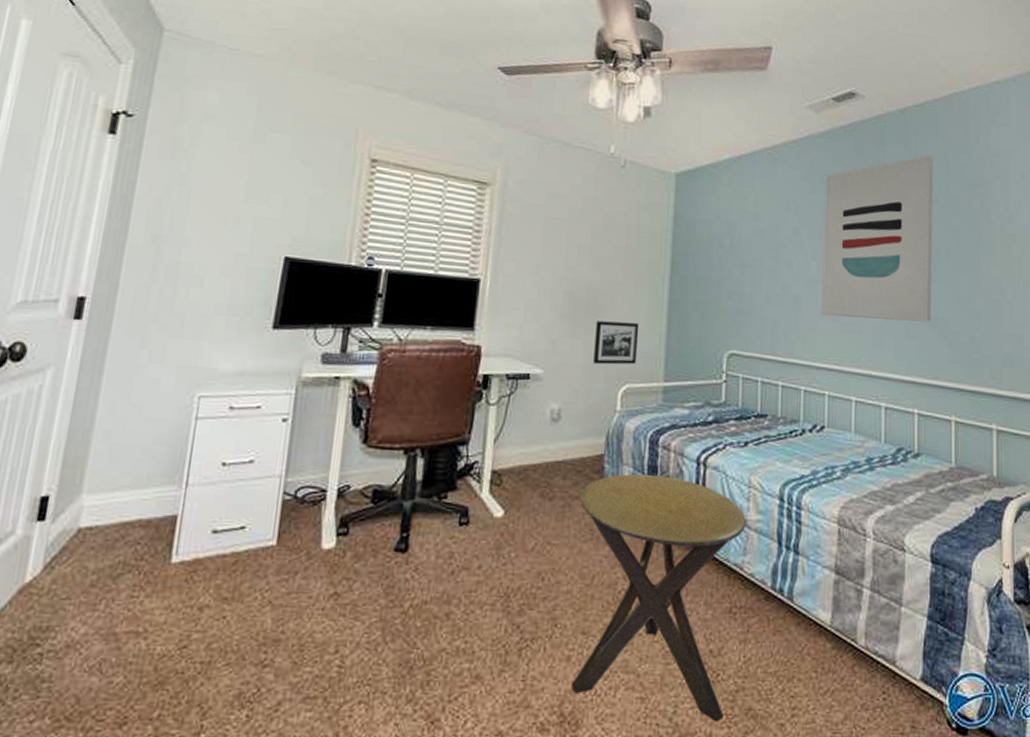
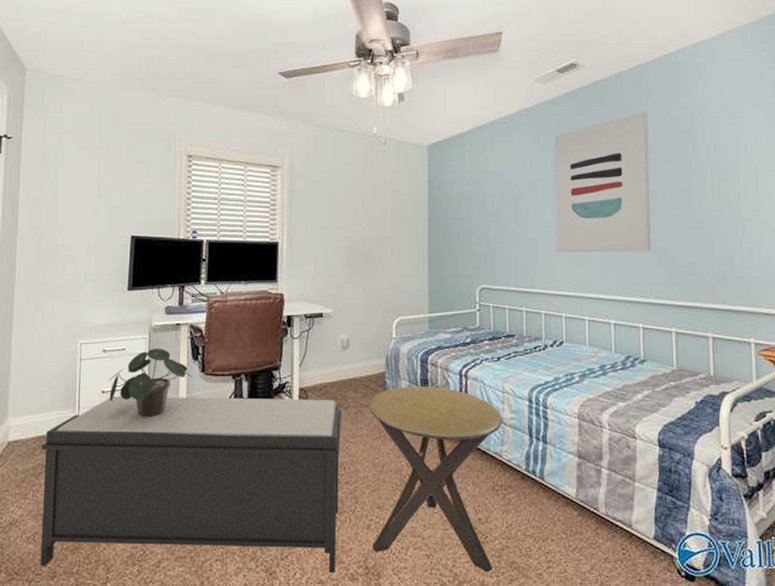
bench: none [104,470,544,721] -> present [40,396,341,572]
potted plant: none [231,407,350,503] -> present [108,348,192,418]
picture frame: present [593,321,640,365] -> none [372,269,406,302]

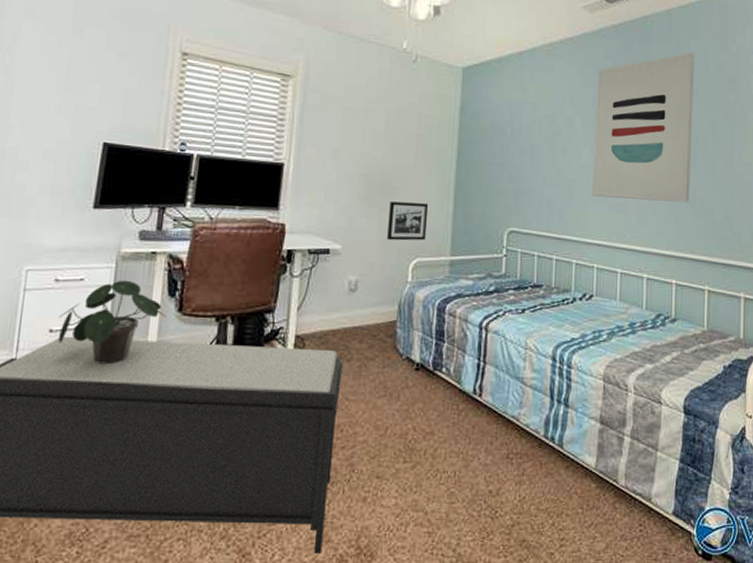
side table: present [368,385,502,573] -> none [366,337,522,552]
picture frame: none [372,269,406,302] -> present [387,201,429,241]

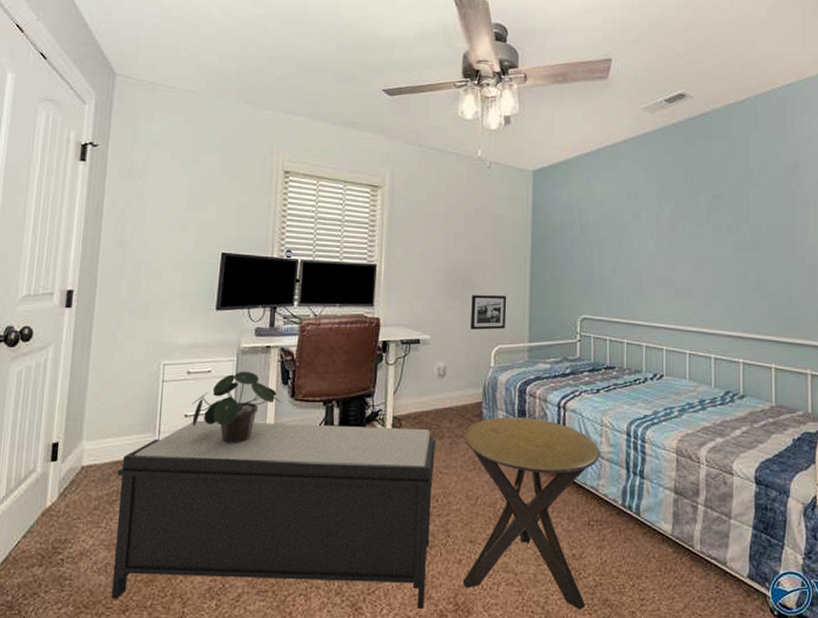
side table: none [366,337,522,552] -> present [462,416,599,610]
wall art: present [592,52,695,203] -> none [659,144,754,286]

